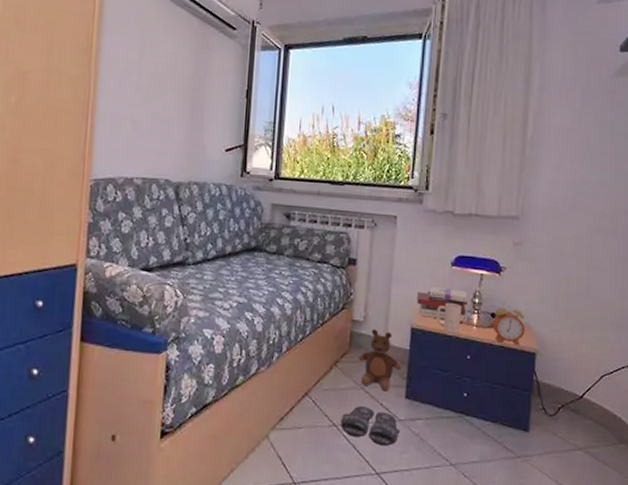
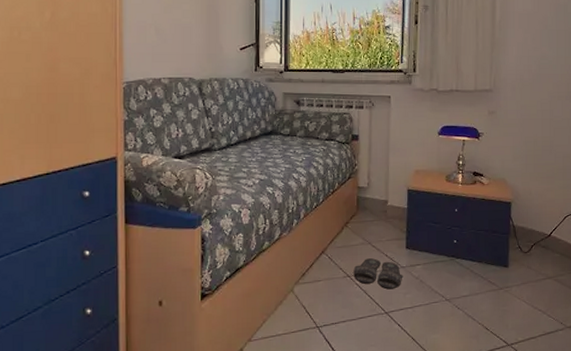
teddy bear: present [358,329,402,392] -> none [364,193,402,244]
books: present [417,286,468,324] -> none [411,153,454,183]
mug: present [436,302,462,334] -> none [428,165,449,192]
alarm clock: present [492,302,525,346] -> none [475,162,501,197]

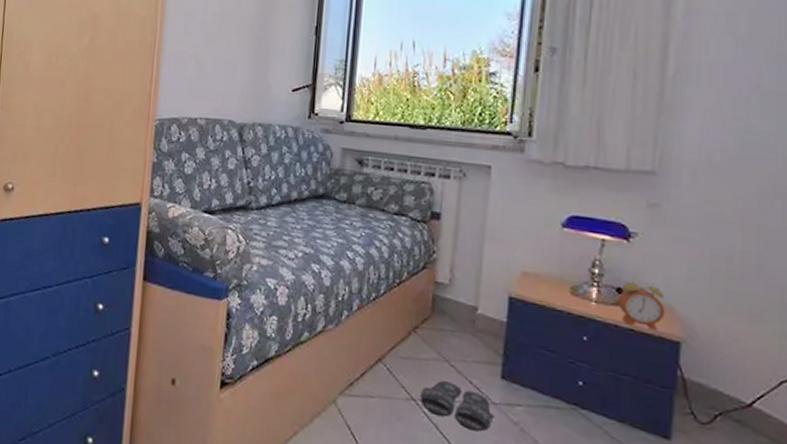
alarm clock: none [475,162,501,197] -> present [618,276,665,331]

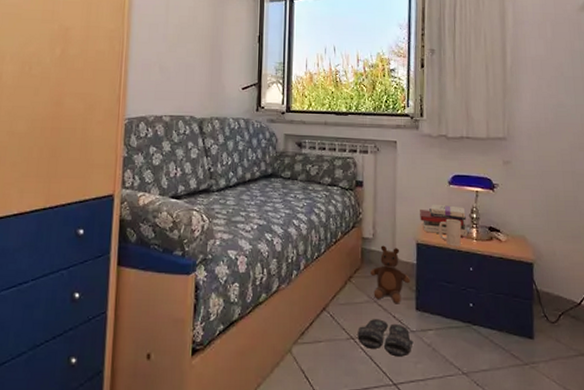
teddy bear: none [441,294,497,368] -> present [369,245,411,304]
books: none [516,249,585,297] -> present [420,204,468,238]
mug: none [541,270,576,309] -> present [438,218,462,248]
alarm clock: present [618,276,665,331] -> none [491,216,521,257]

